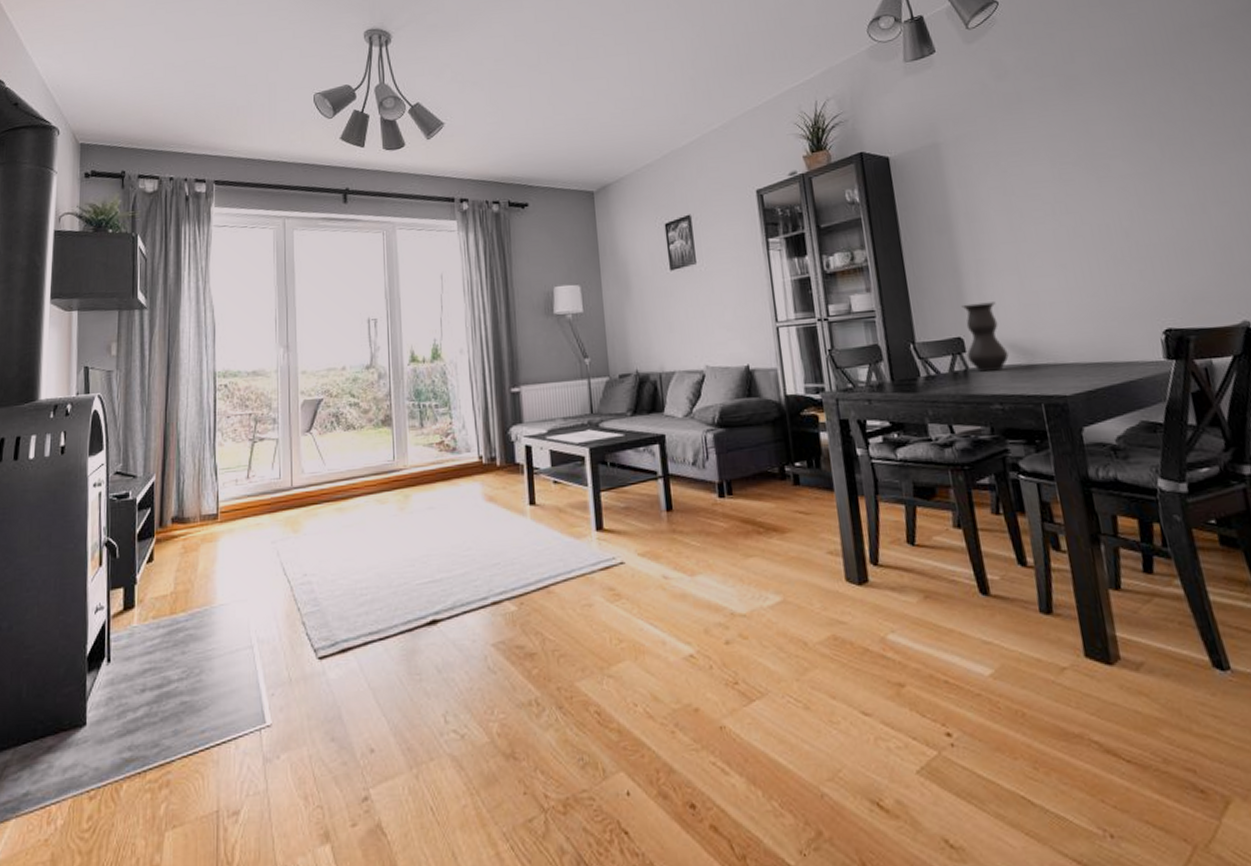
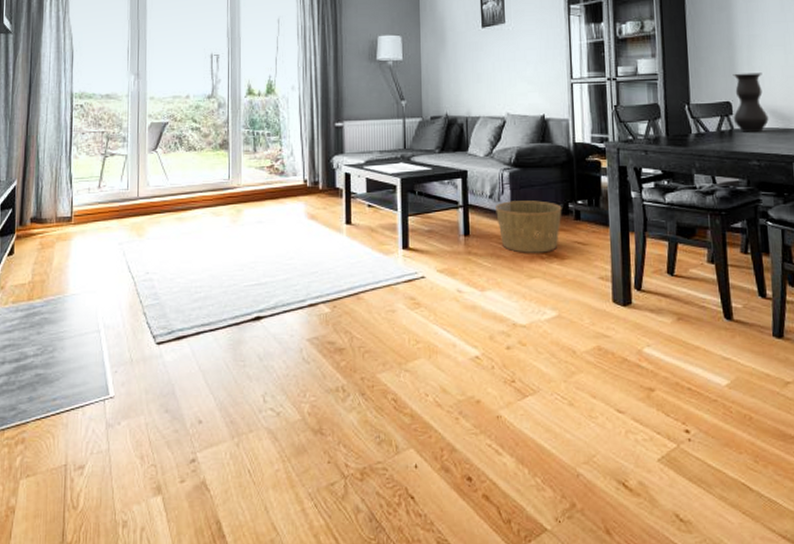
basket: none [700,465,778,528] -> present [496,200,562,253]

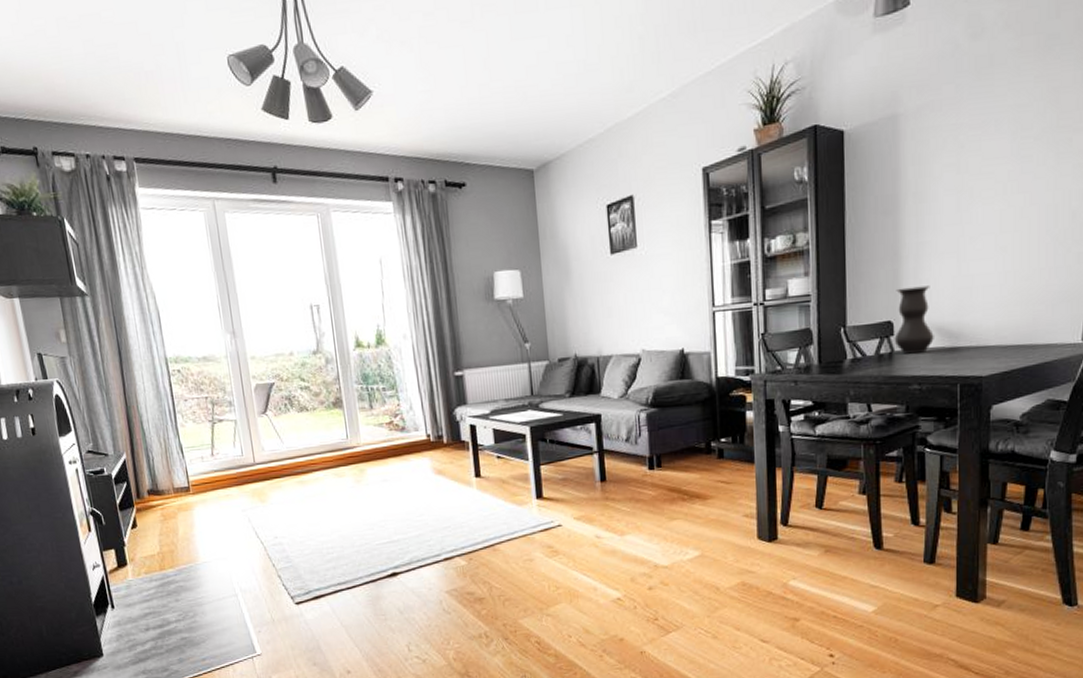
basket: present [496,200,562,253] -> none [633,441,704,496]

